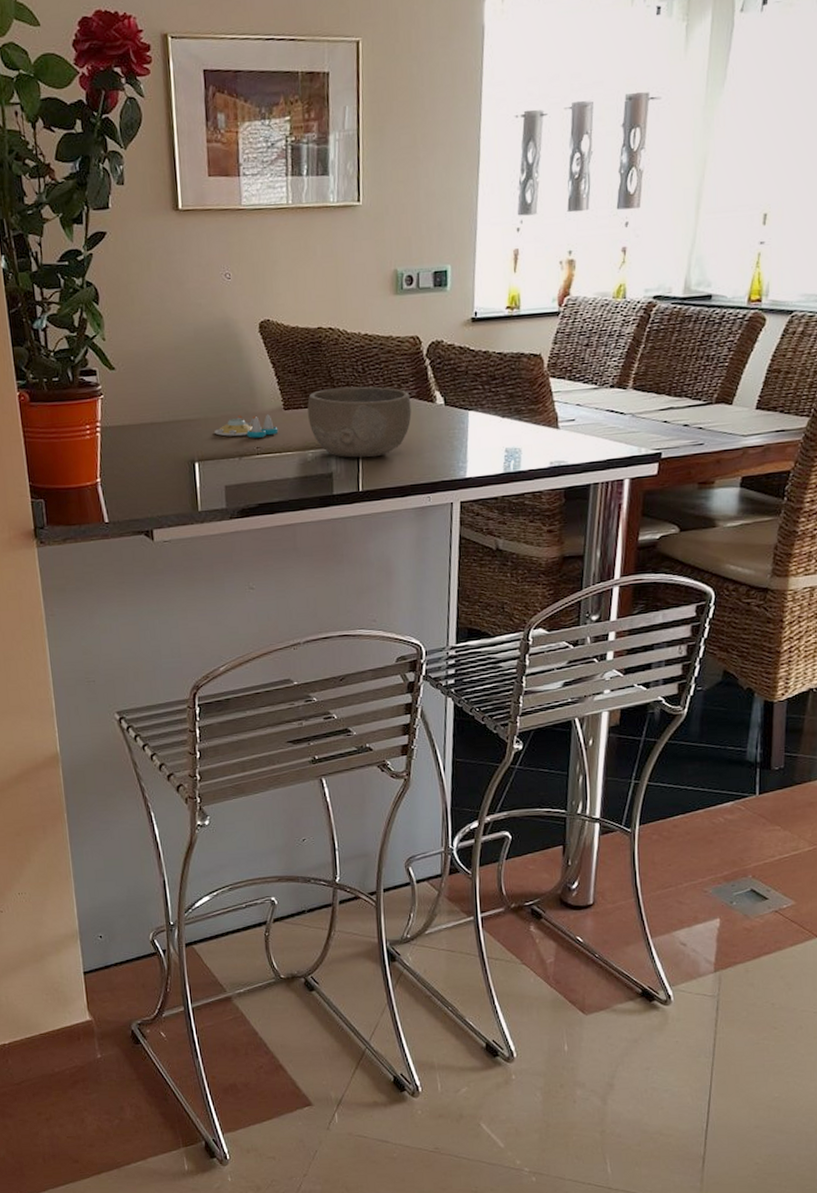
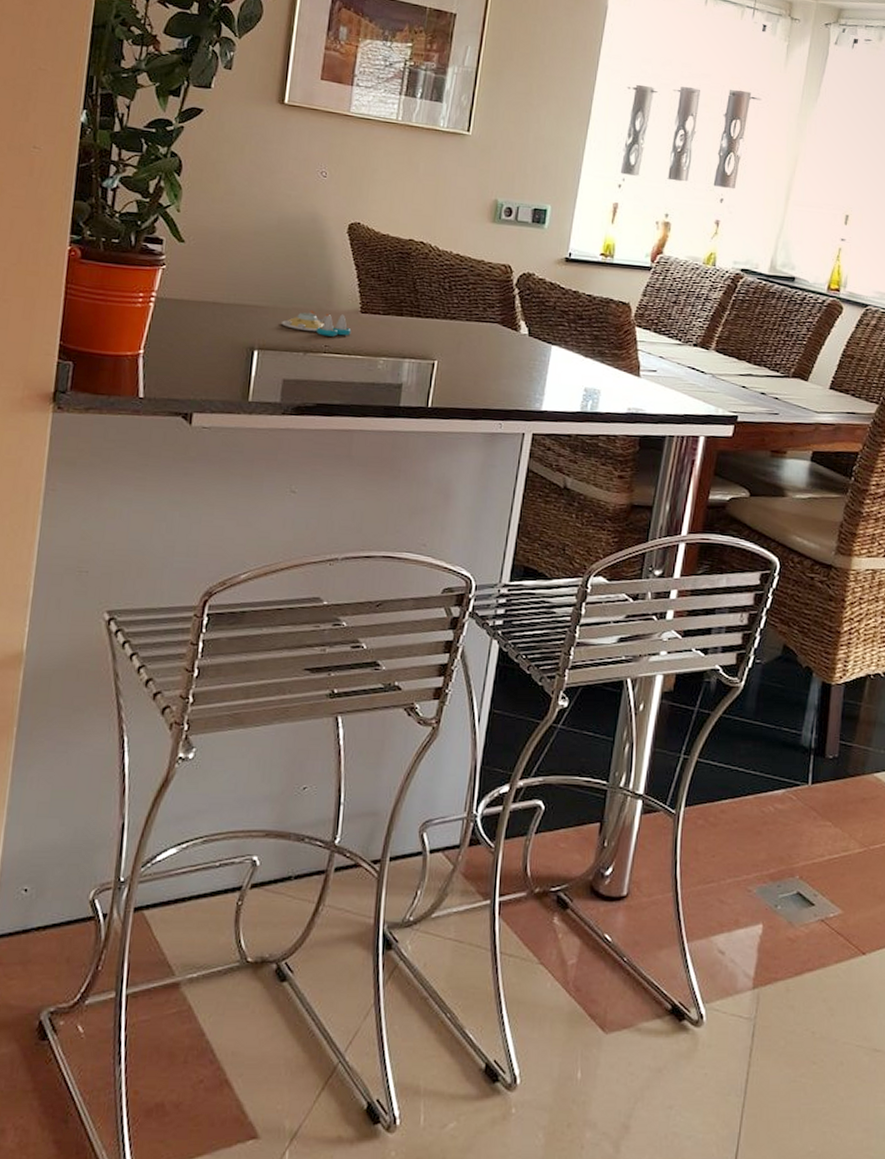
bowl: present [307,386,412,458] -> none [385,299,495,375]

